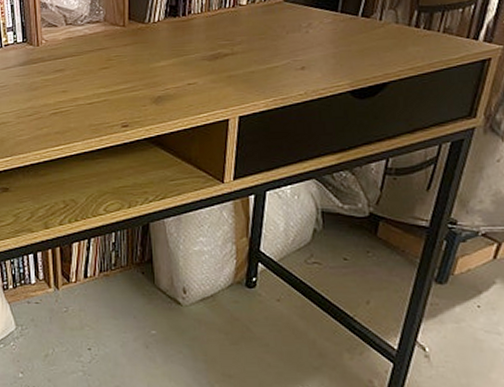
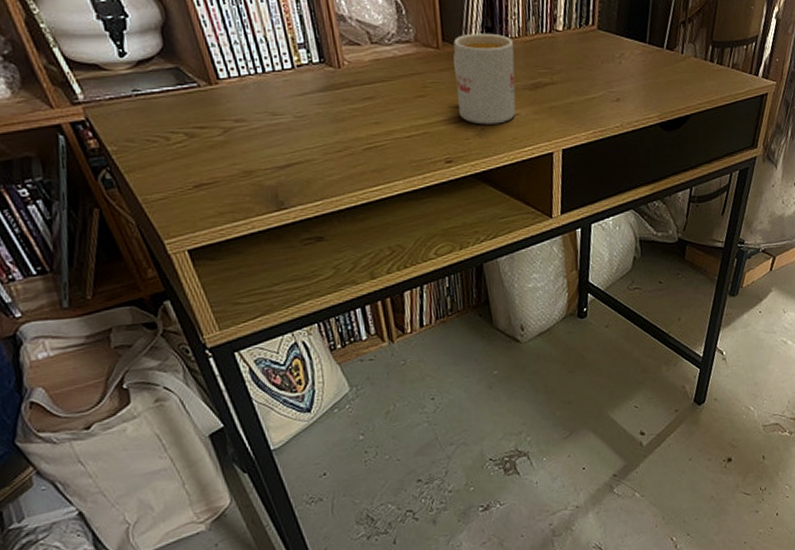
mug: none [136,10,196,93] -> present [453,33,516,125]

